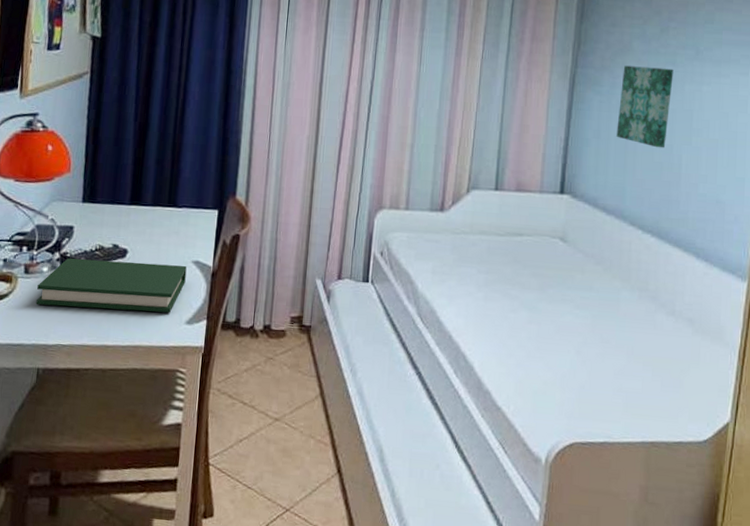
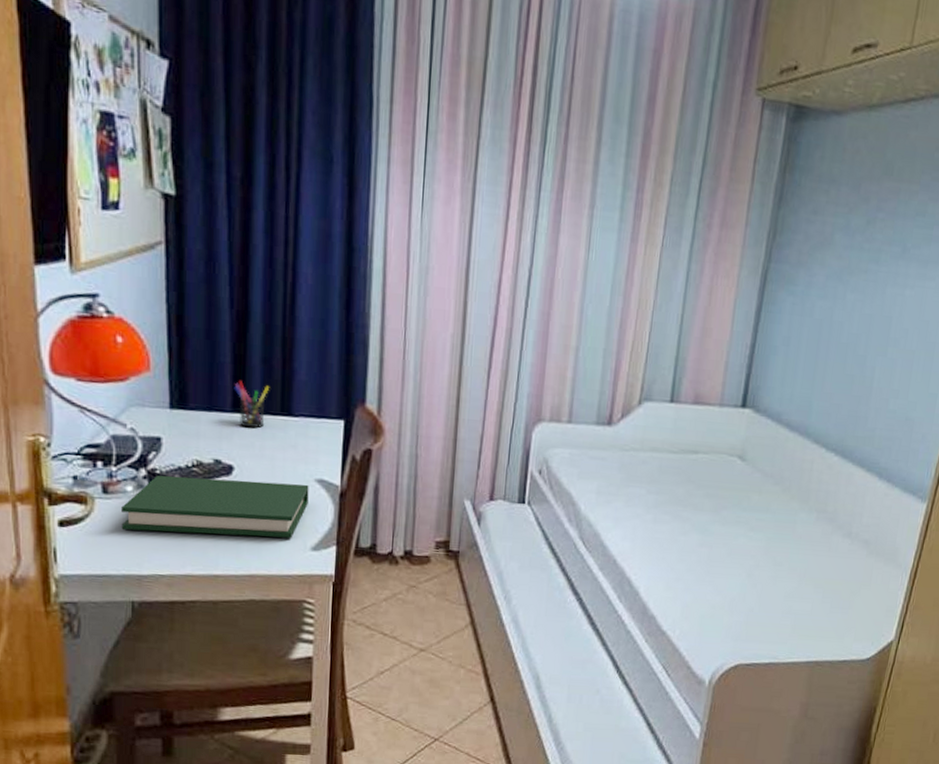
pen holder: none [132,178,161,218] -> present [234,380,270,429]
wall art: present [616,65,674,148] -> none [807,262,876,359]

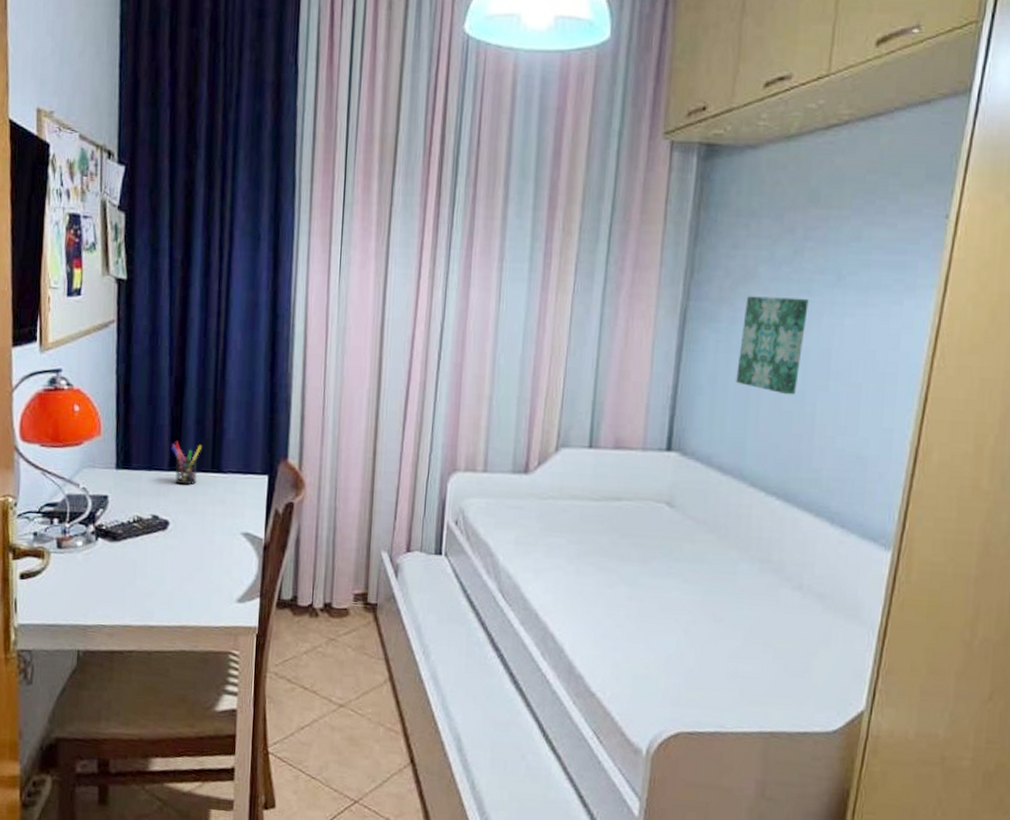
hardback book: present [121,475,309,538] -> none [71,531,236,590]
wall art: none [807,262,876,359] -> present [736,296,809,395]

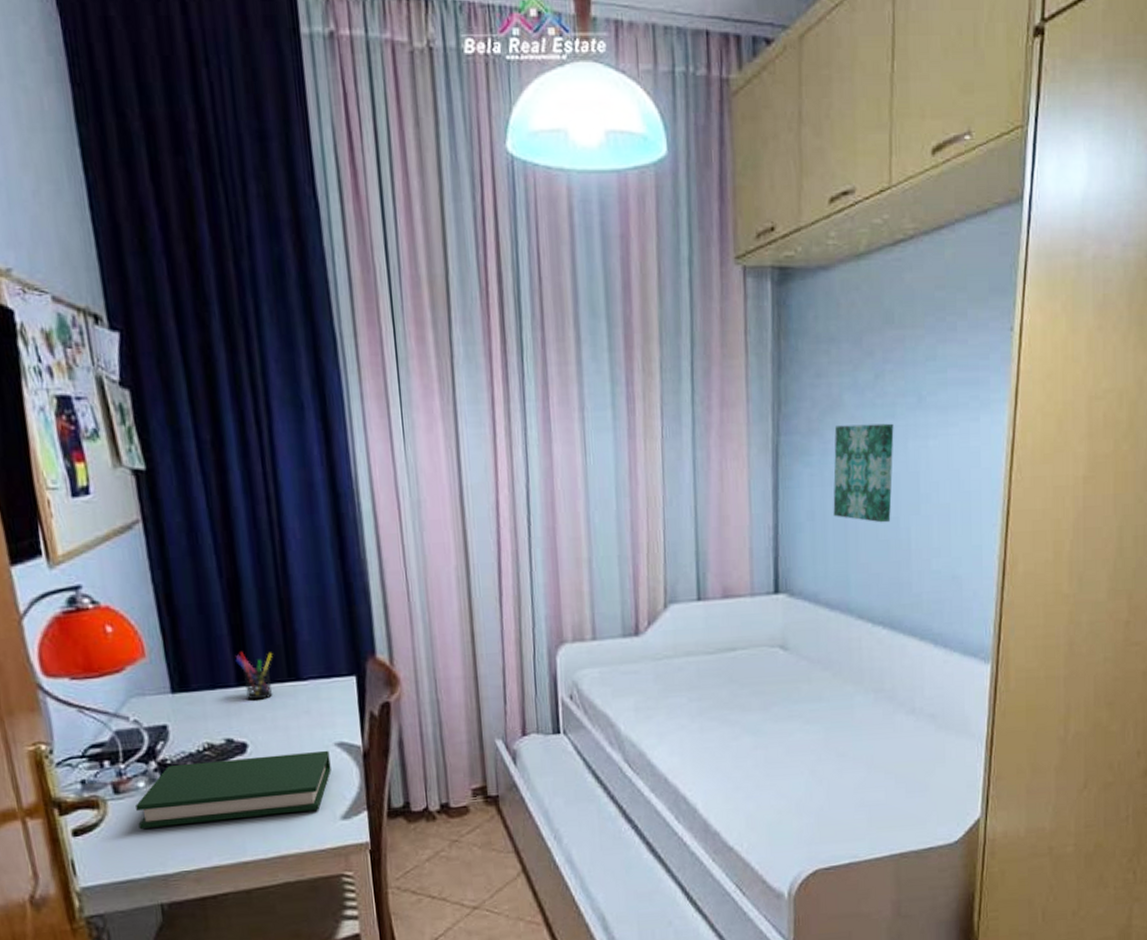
hardback book: none [71,531,236,590] -> present [136,750,332,829]

